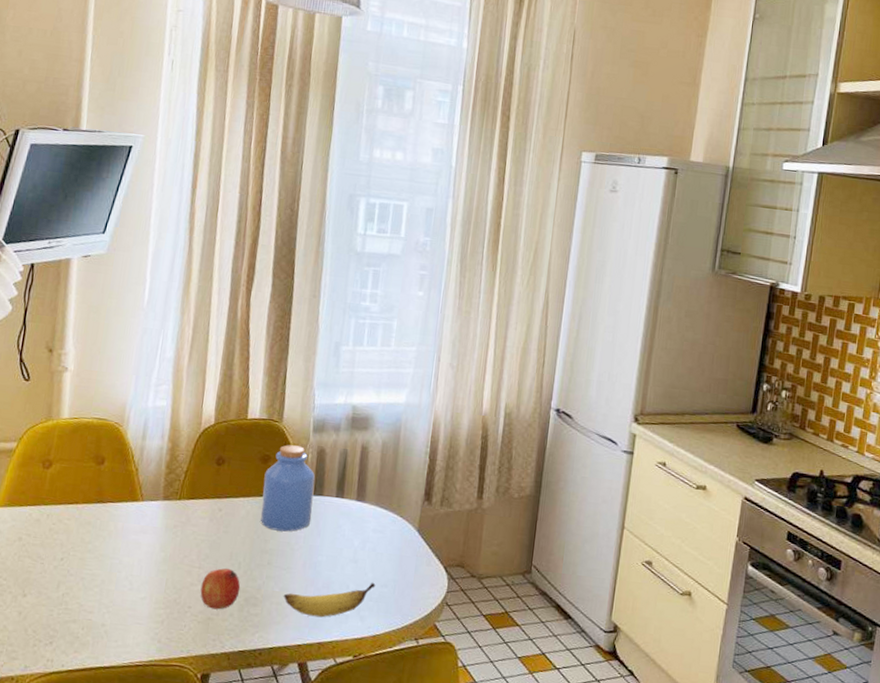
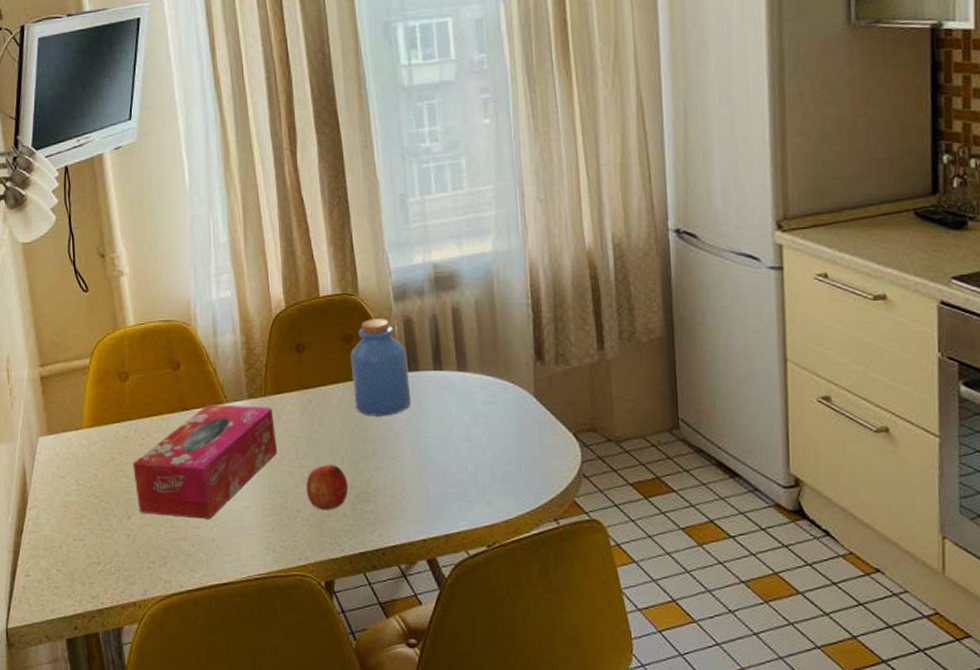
tissue box: none [36,499,184,606] -> present [133,403,278,519]
banana: present [283,582,376,618] -> none [396,460,498,507]

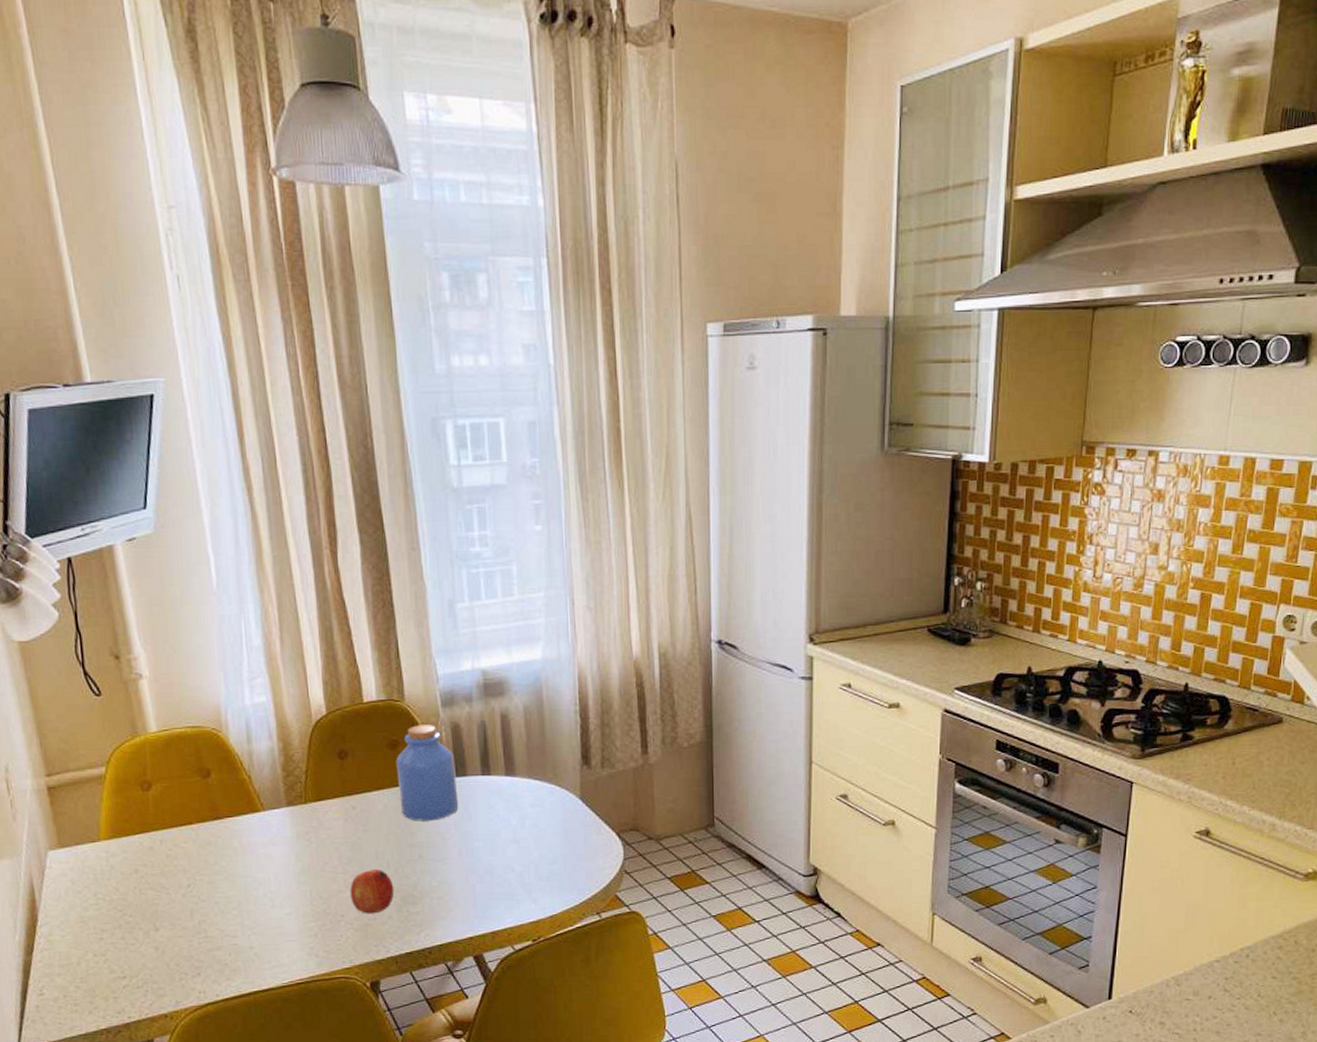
tissue box: present [133,403,278,519] -> none [159,812,320,928]

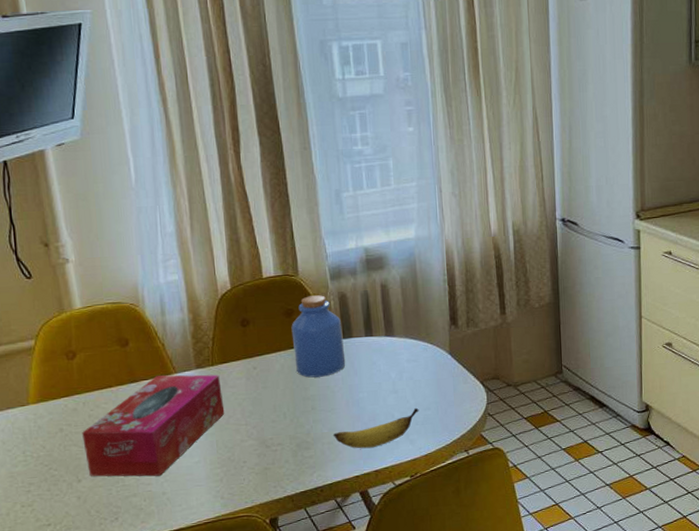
tissue box: none [159,812,320,928] -> present [82,374,225,477]
fruit: present [350,870,394,914] -> none [251,421,290,460]
banana: none [443,860,544,906] -> present [333,407,419,449]

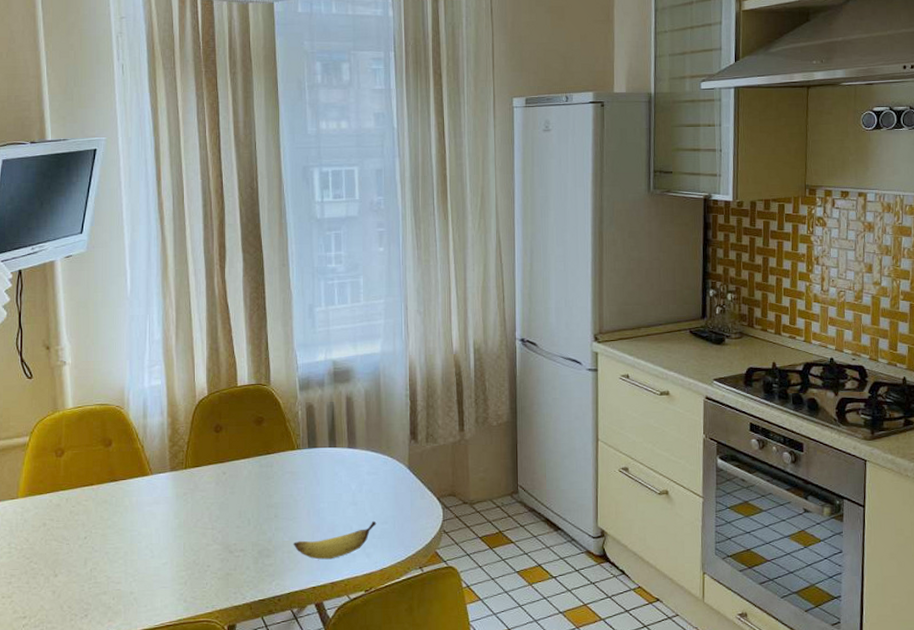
tissue box: present [82,374,225,477] -> none [62,475,194,575]
jar: present [291,295,346,378] -> none [260,405,309,485]

